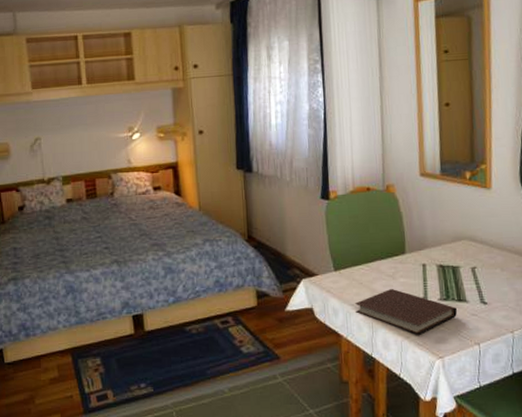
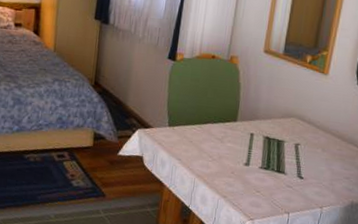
notebook: present [355,289,457,335] -> none [181,151,274,196]

